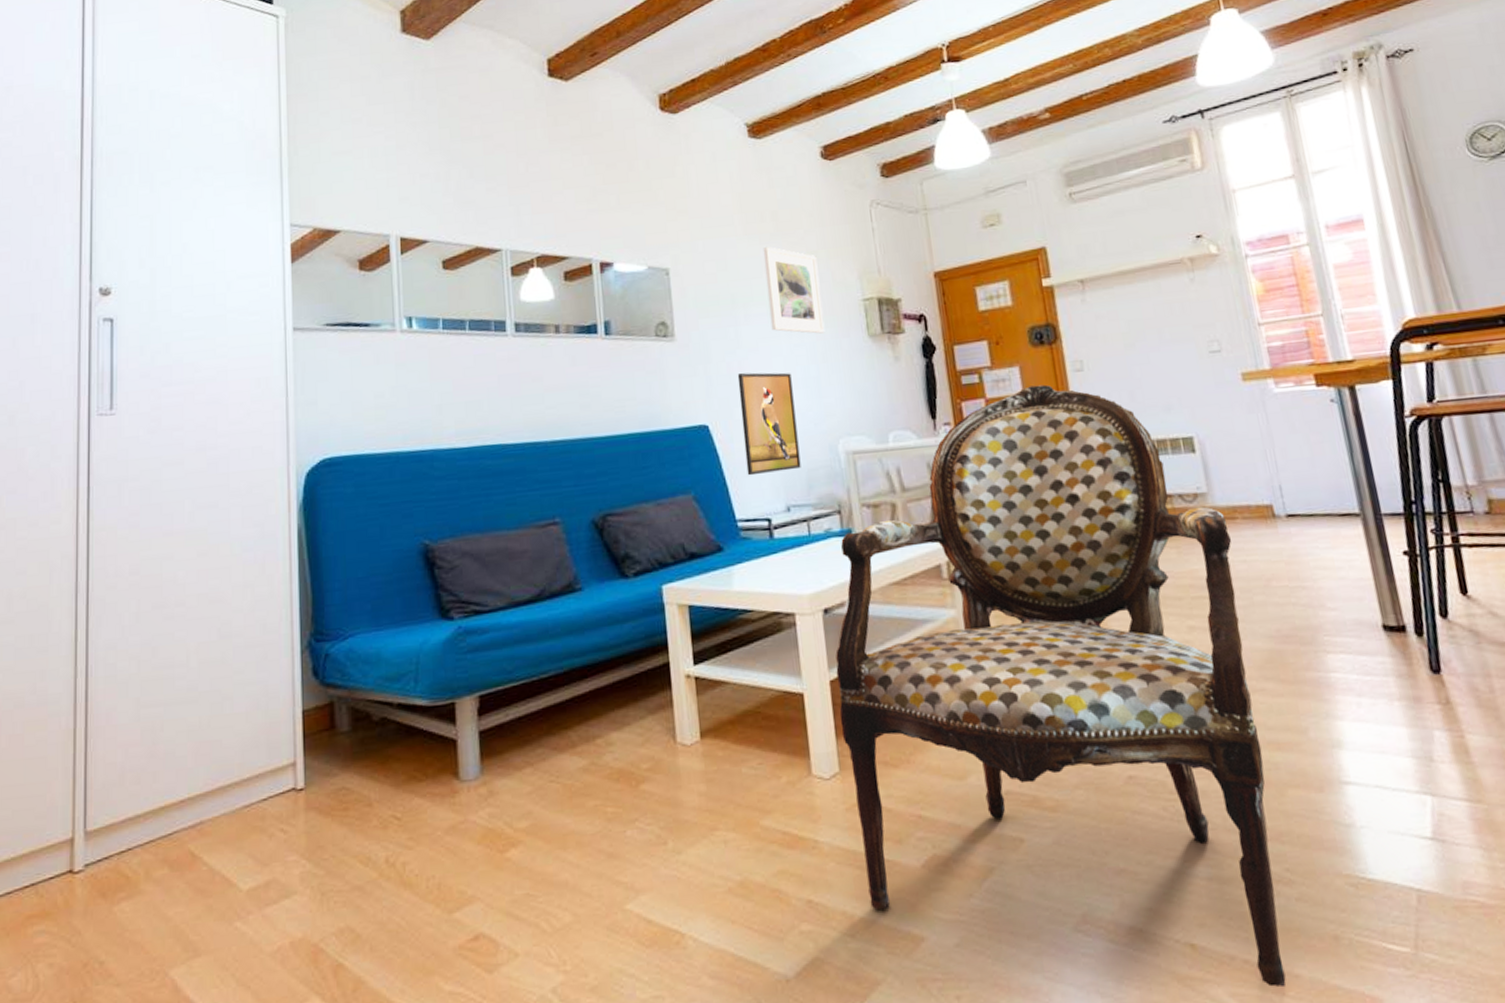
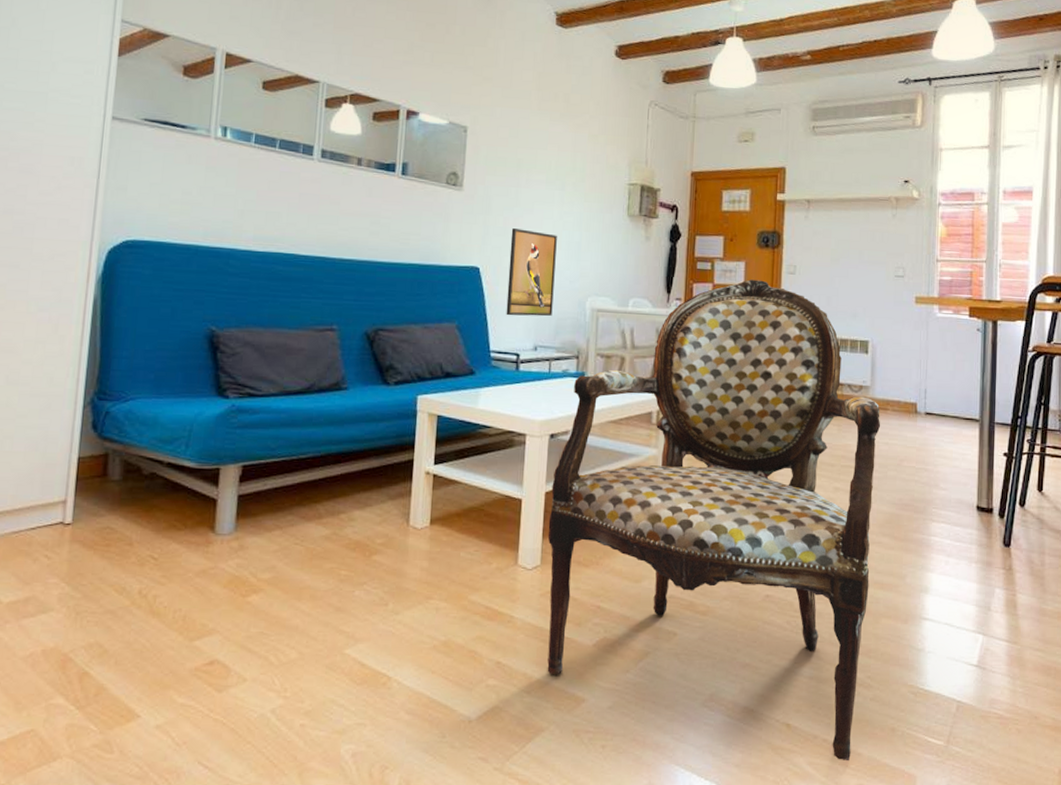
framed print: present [763,247,825,334] -> none [547,124,596,206]

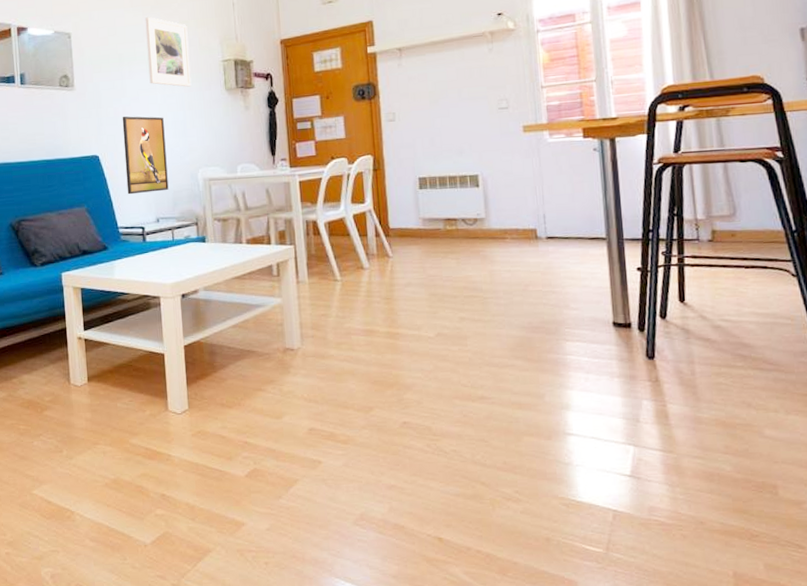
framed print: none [547,124,596,206] -> present [145,17,192,87]
armchair: present [547,279,881,762] -> none [189,131,507,570]

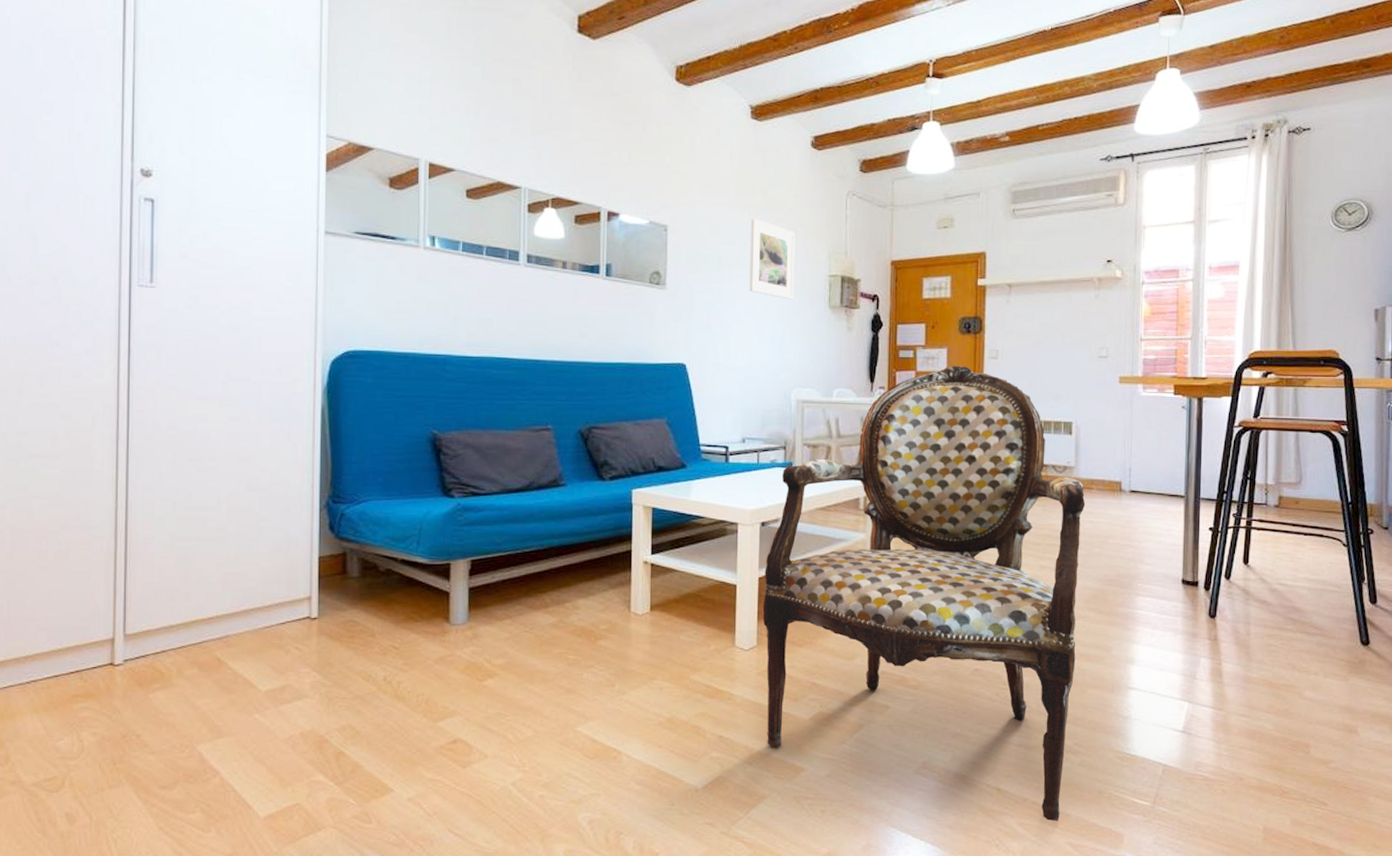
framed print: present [122,116,169,195] -> none [713,324,760,410]
armchair: none [189,131,507,570] -> present [762,366,1086,822]

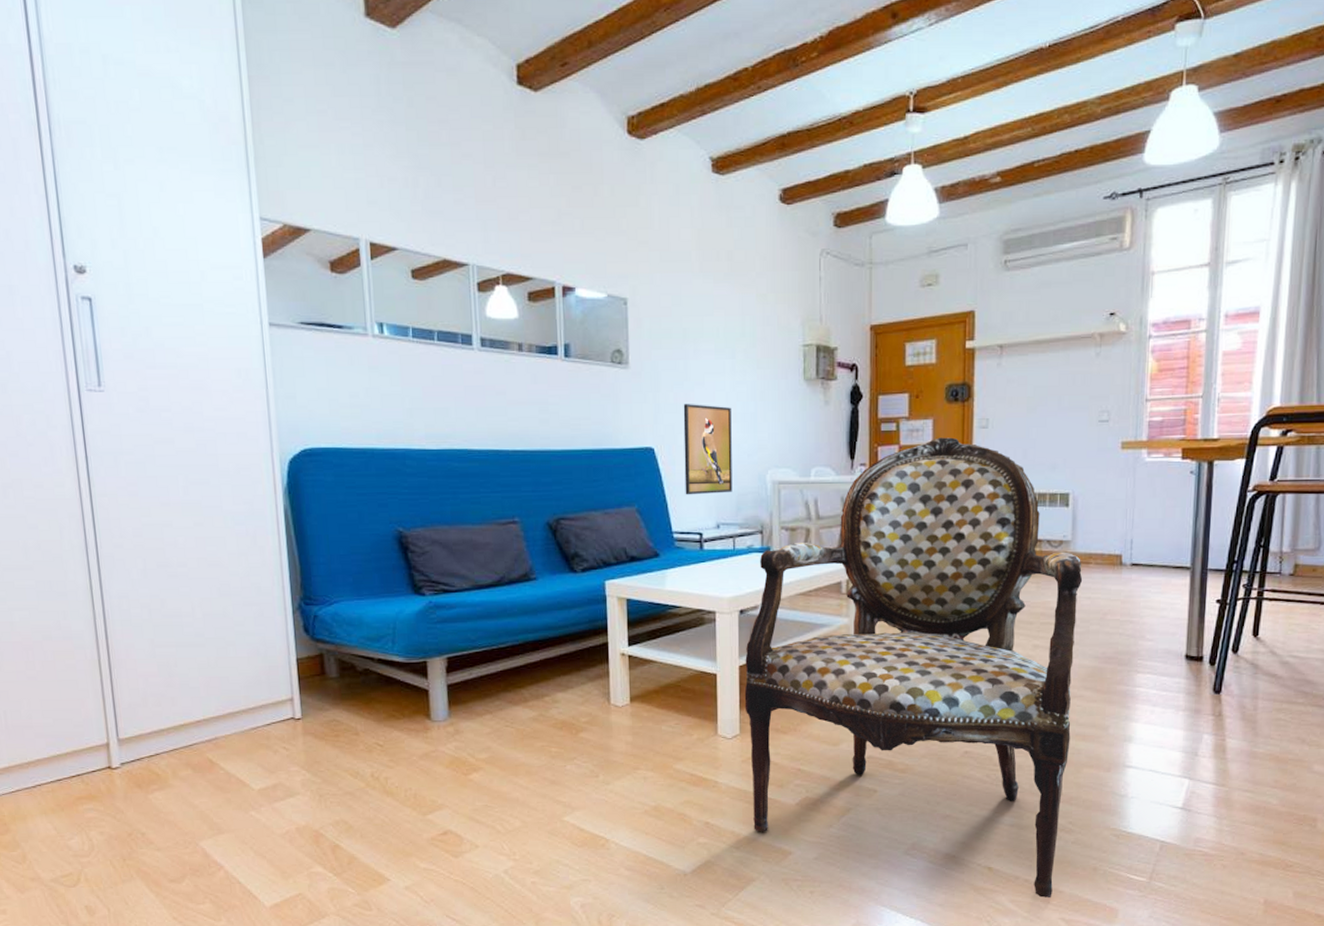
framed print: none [713,324,760,410] -> present [683,404,732,495]
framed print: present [749,219,795,300] -> none [716,286,766,374]

